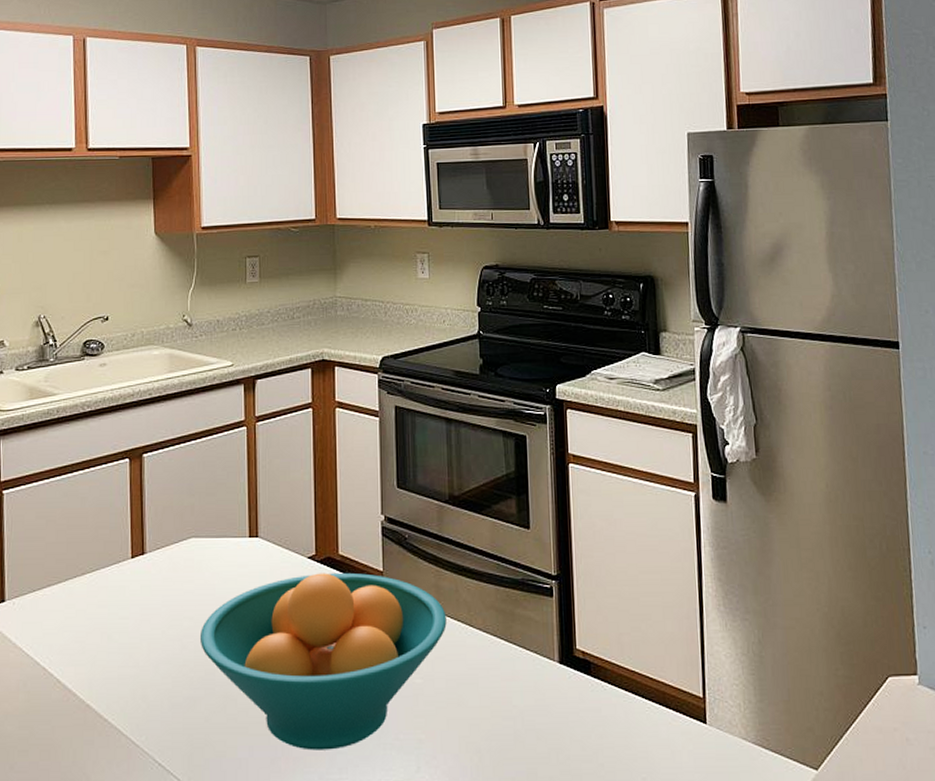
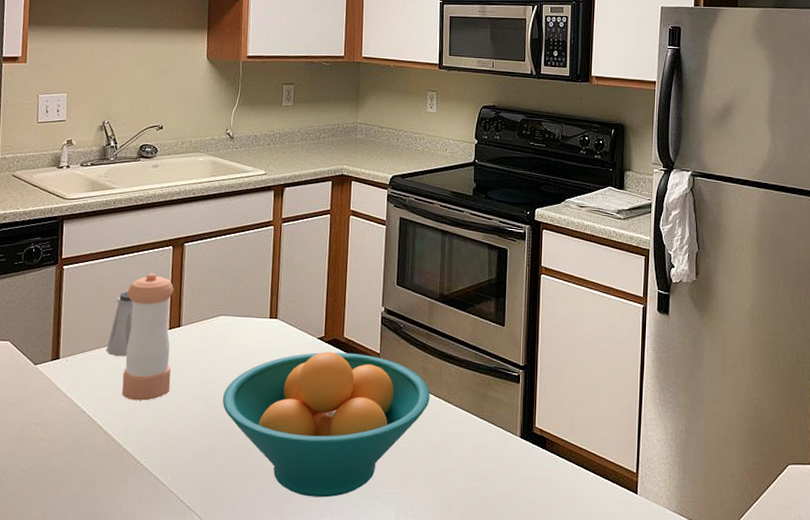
saltshaker: none [59,516,88,595] -> present [106,291,134,357]
pepper shaker: none [79,492,137,646] -> present [121,273,174,401]

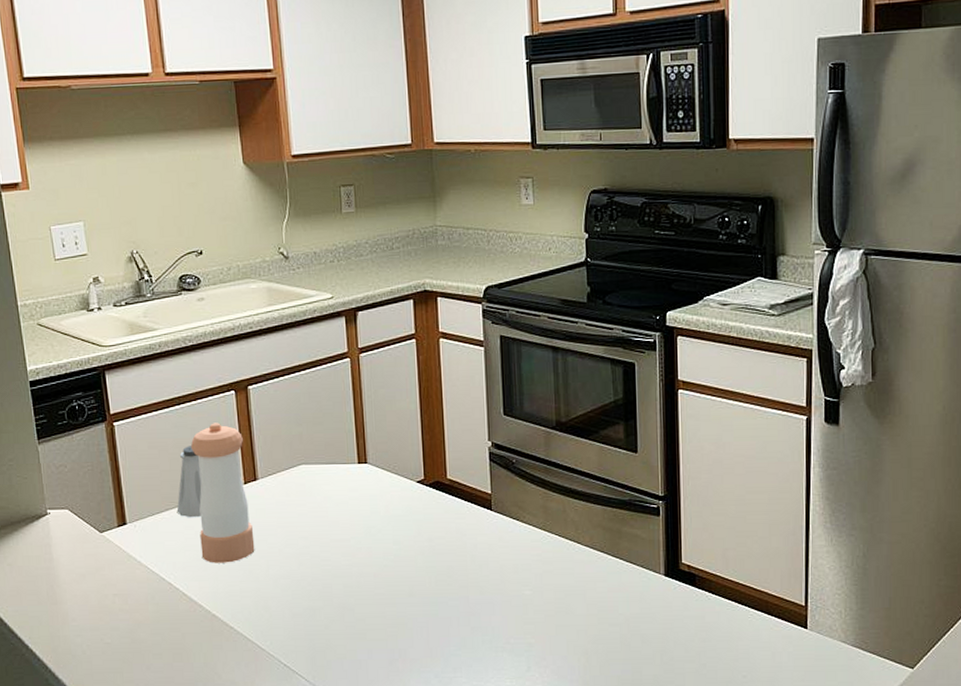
fruit bowl: present [222,351,430,498] -> none [315,495,555,653]

